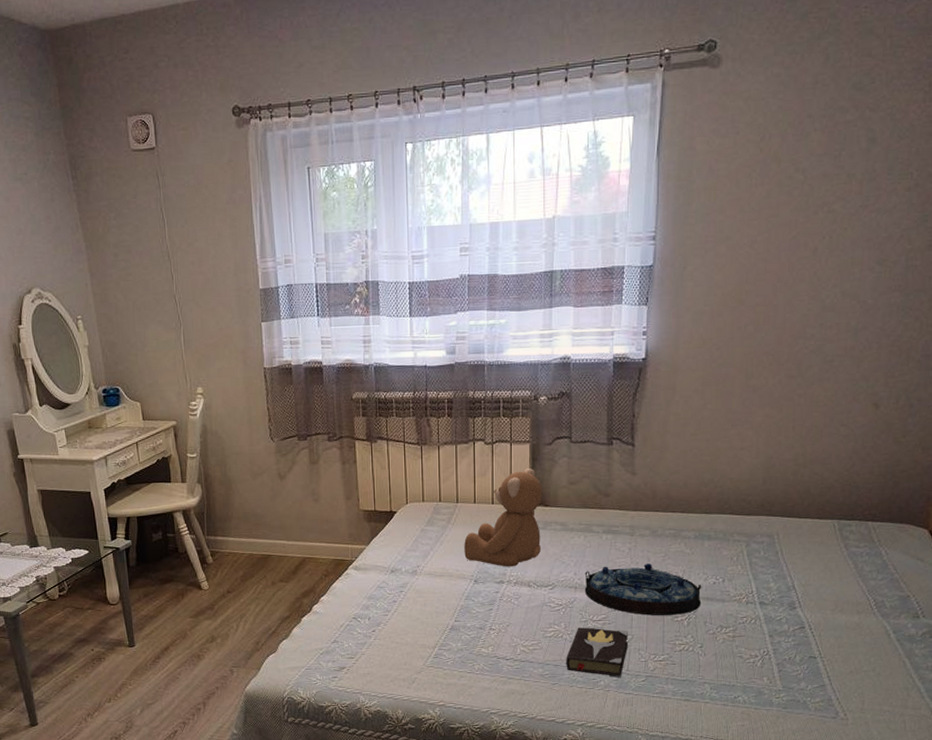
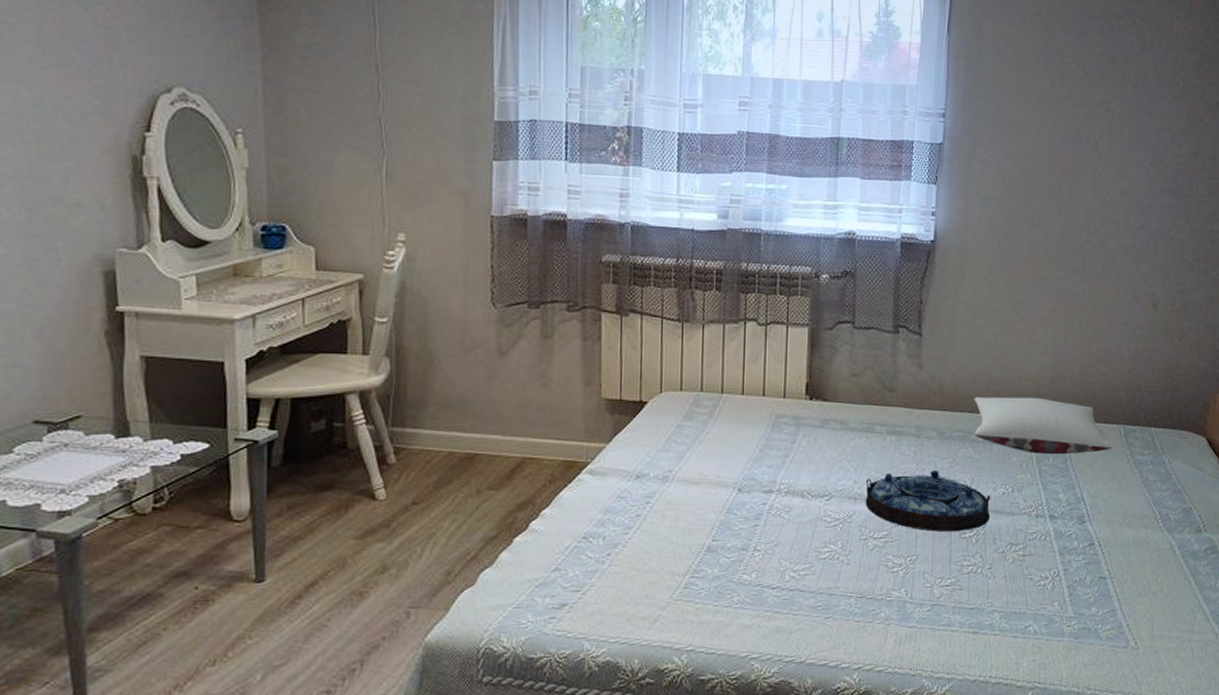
teddy bear: present [464,468,543,567] -> none [727,356,822,473]
hardback book: present [566,627,629,677] -> none [842,546,913,608]
pillow: none [685,497,826,549] -> present [974,397,1113,455]

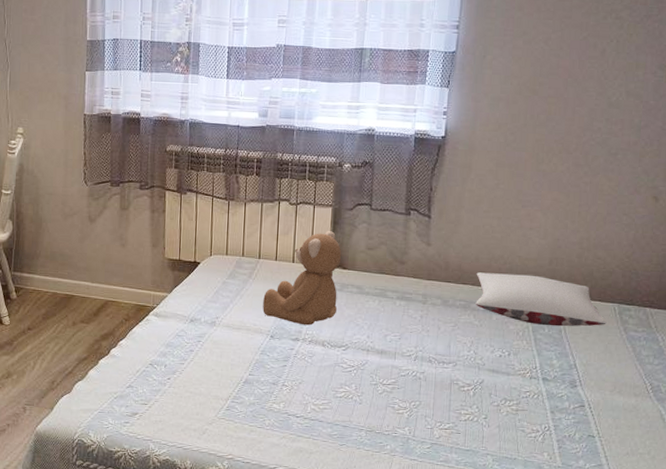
teddy bear: none [727,356,822,473] -> present [263,231,342,326]
serving tray: present [865,470,991,532] -> none [376,331,489,385]

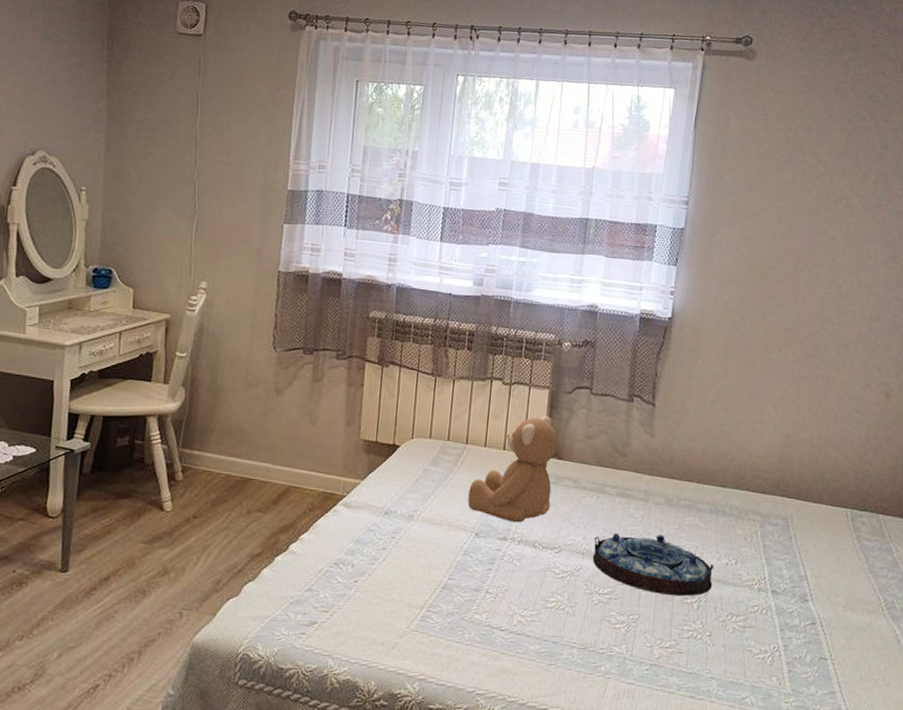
serving tray: none [376,331,489,385] -> present [592,532,714,596]
pillow: present [475,272,607,327] -> none [701,469,839,533]

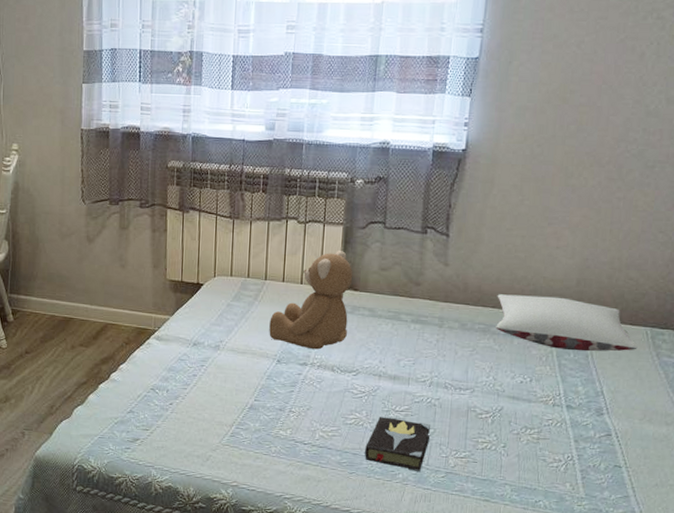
hardback book: none [565,600,636,663] -> present [365,417,431,471]
serving tray: present [592,532,714,596] -> none [388,356,509,412]
pillow: none [701,469,839,533] -> present [496,294,638,352]

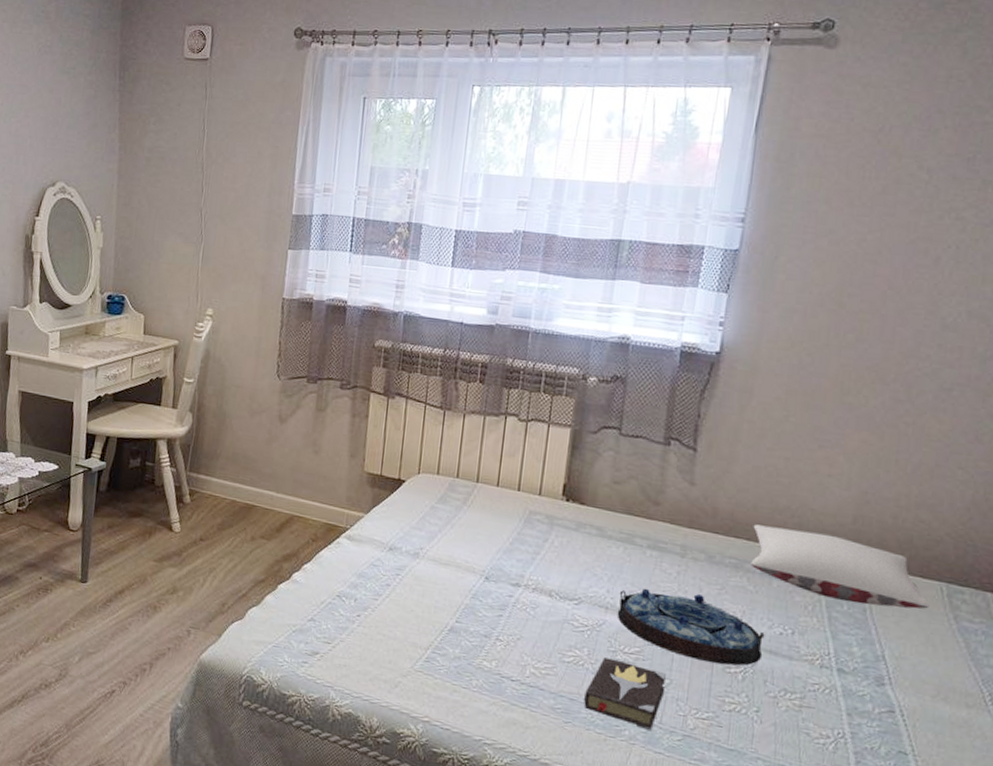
teddy bear: present [269,251,353,350] -> none [477,456,580,570]
serving tray: none [388,356,509,412] -> present [617,588,765,666]

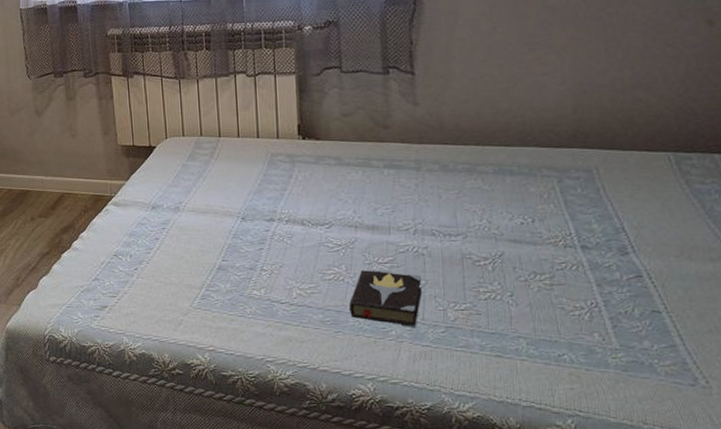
serving tray: present [617,588,765,666] -> none [365,201,507,259]
pillow: present [750,524,930,609] -> none [479,127,660,185]

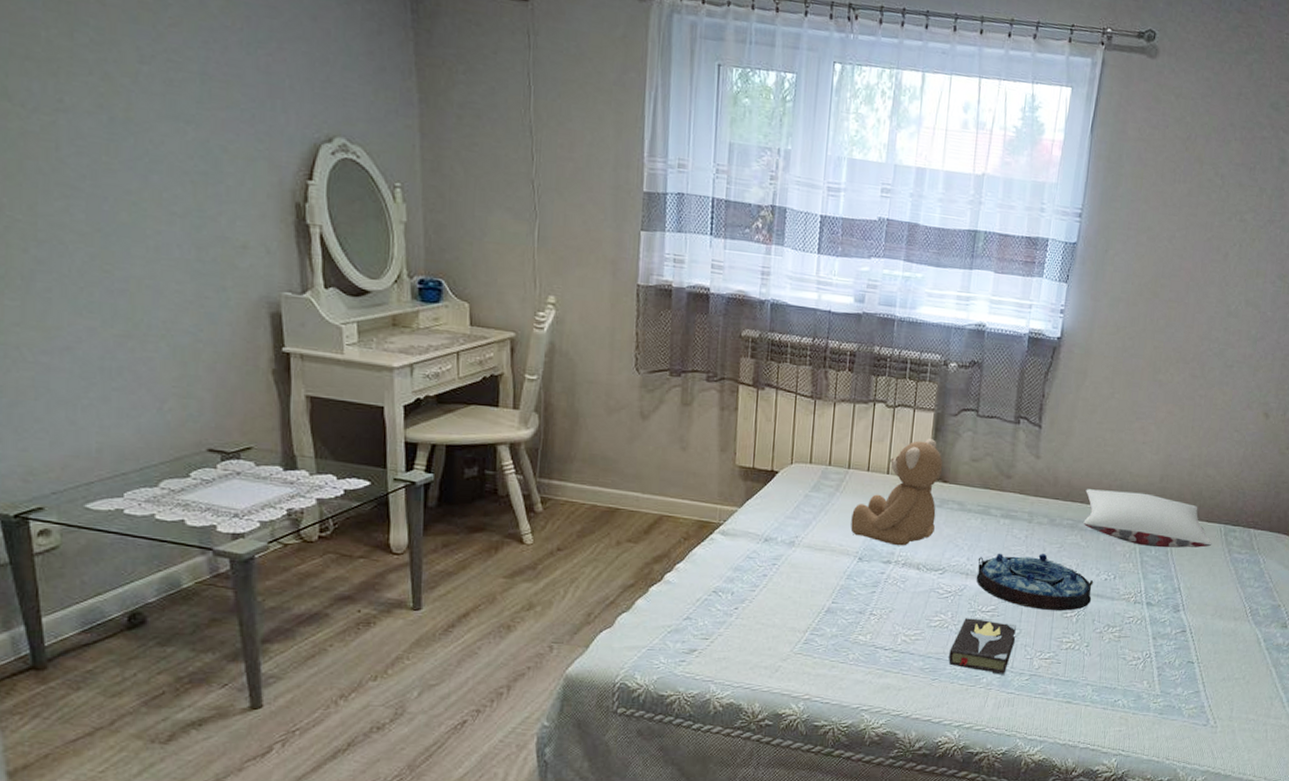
teddy bear: none [229,100,314,204] -> present [850,439,943,546]
serving tray: none [365,201,507,259] -> present [976,553,1094,611]
pillow: none [479,127,660,185] -> present [1083,489,1212,548]

